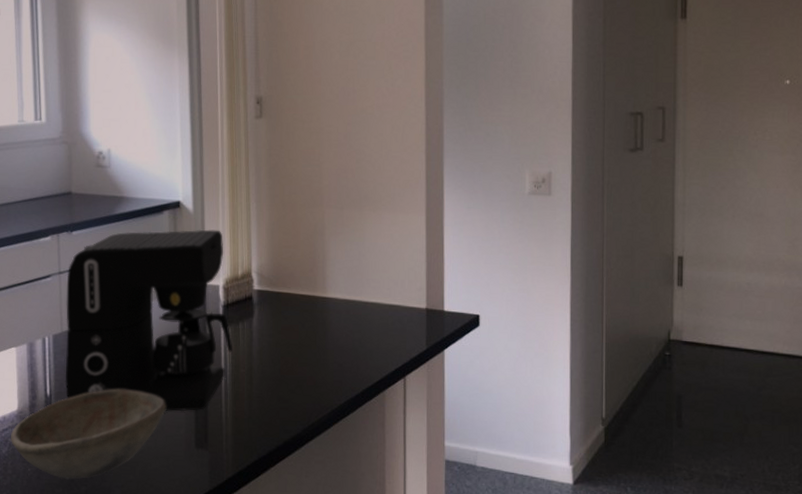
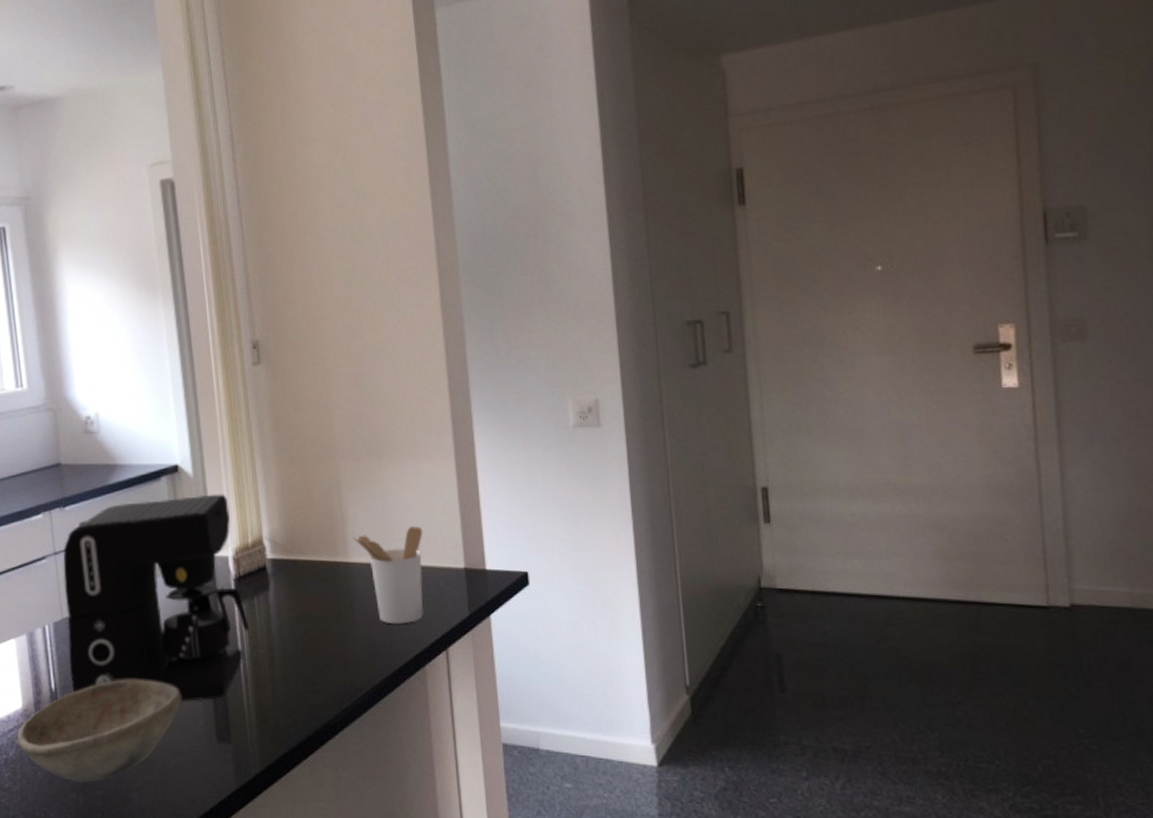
utensil holder: none [331,269,393,354] -> present [352,525,423,624]

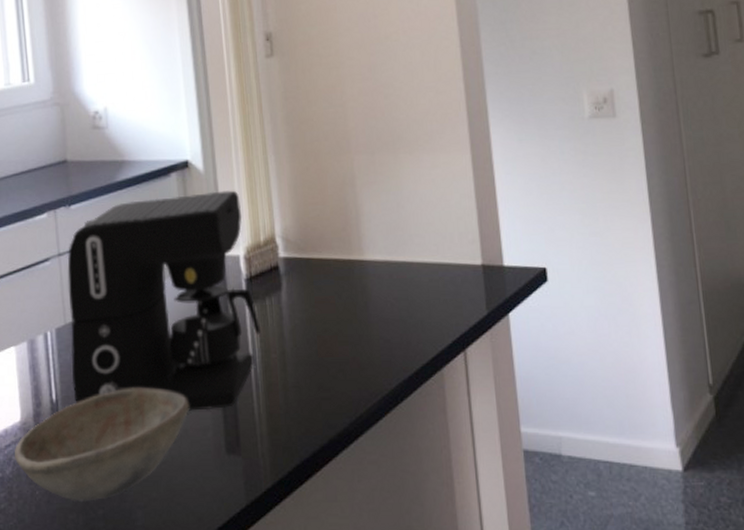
utensil holder: present [352,525,423,624] -> none [367,221,440,325]

